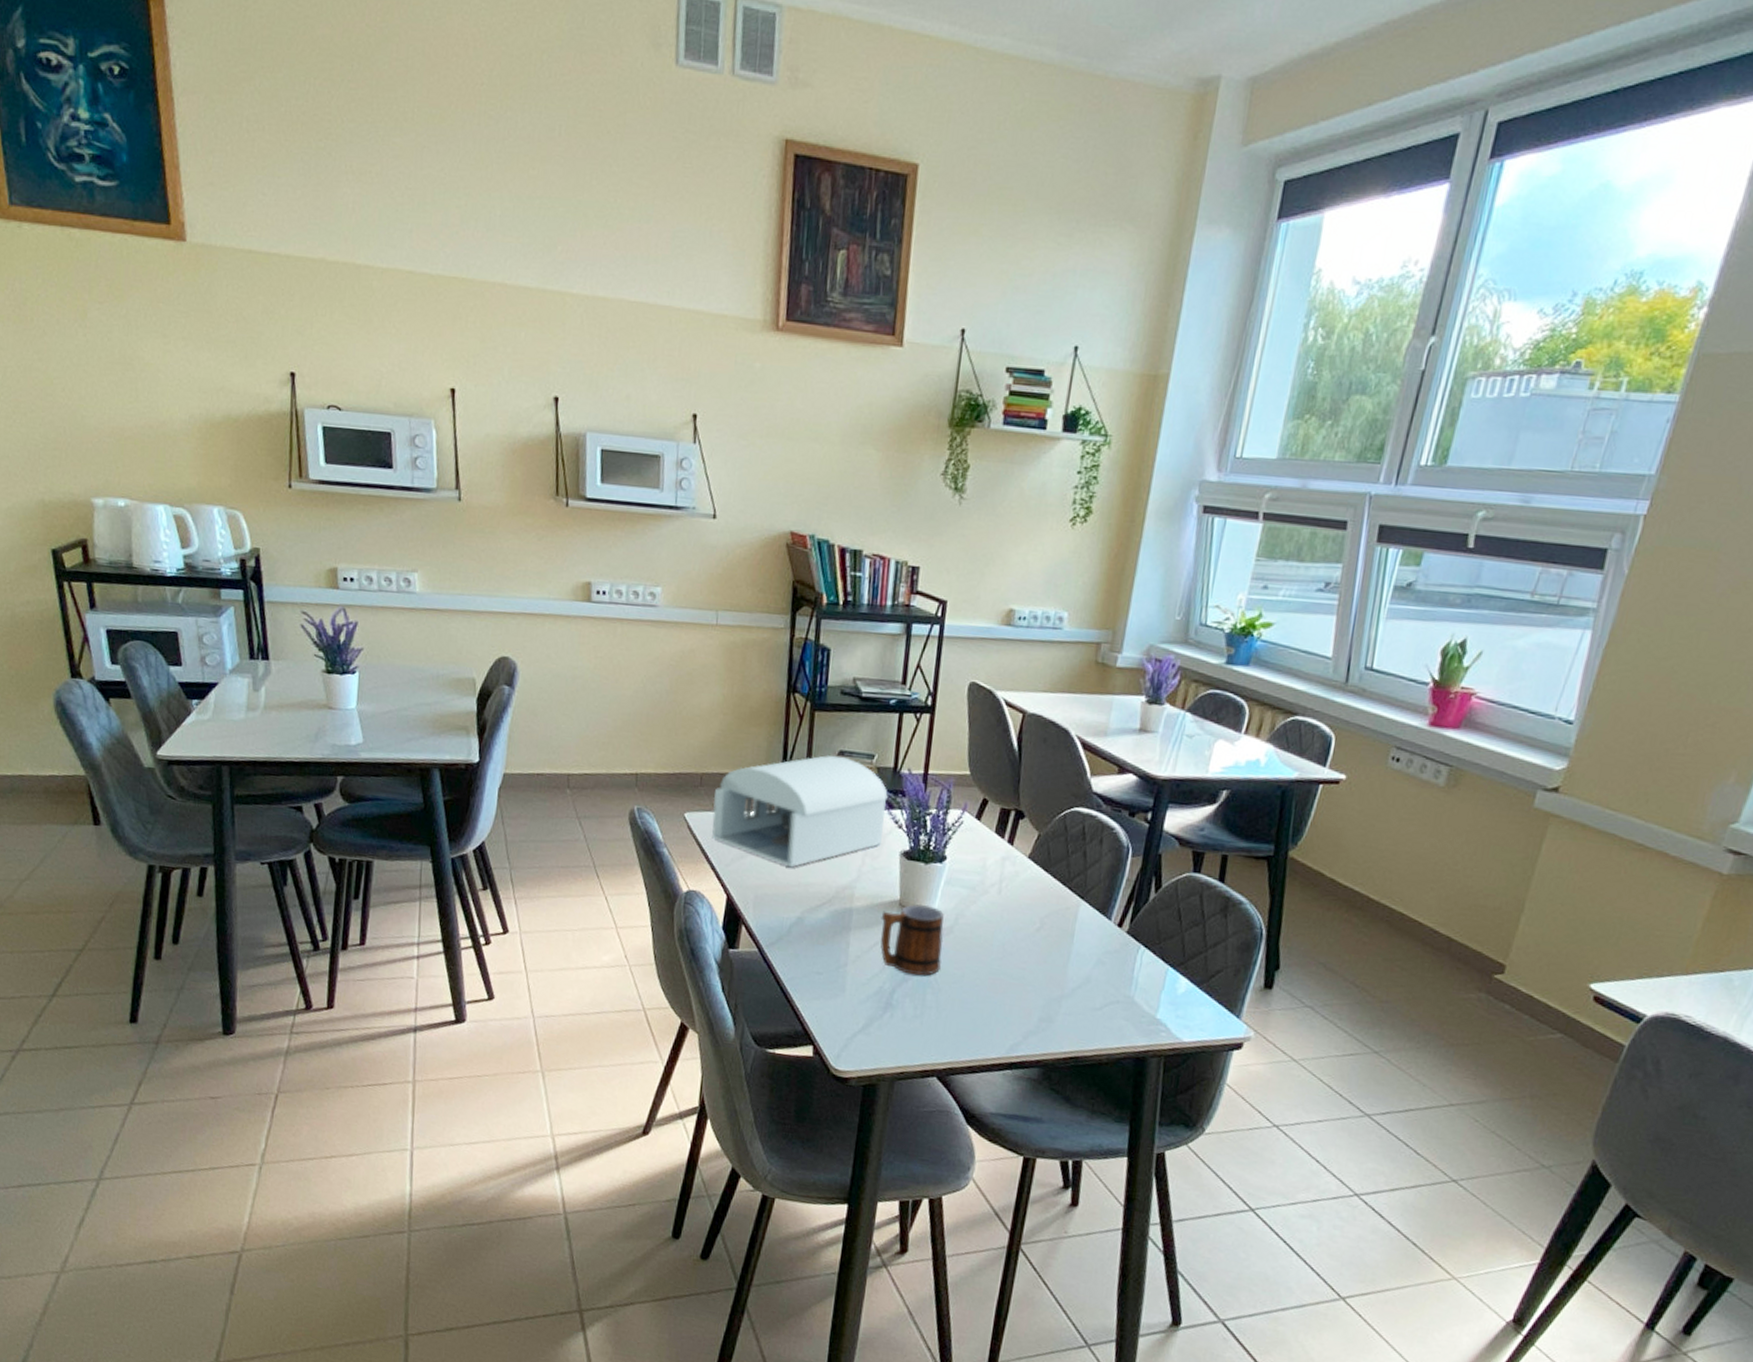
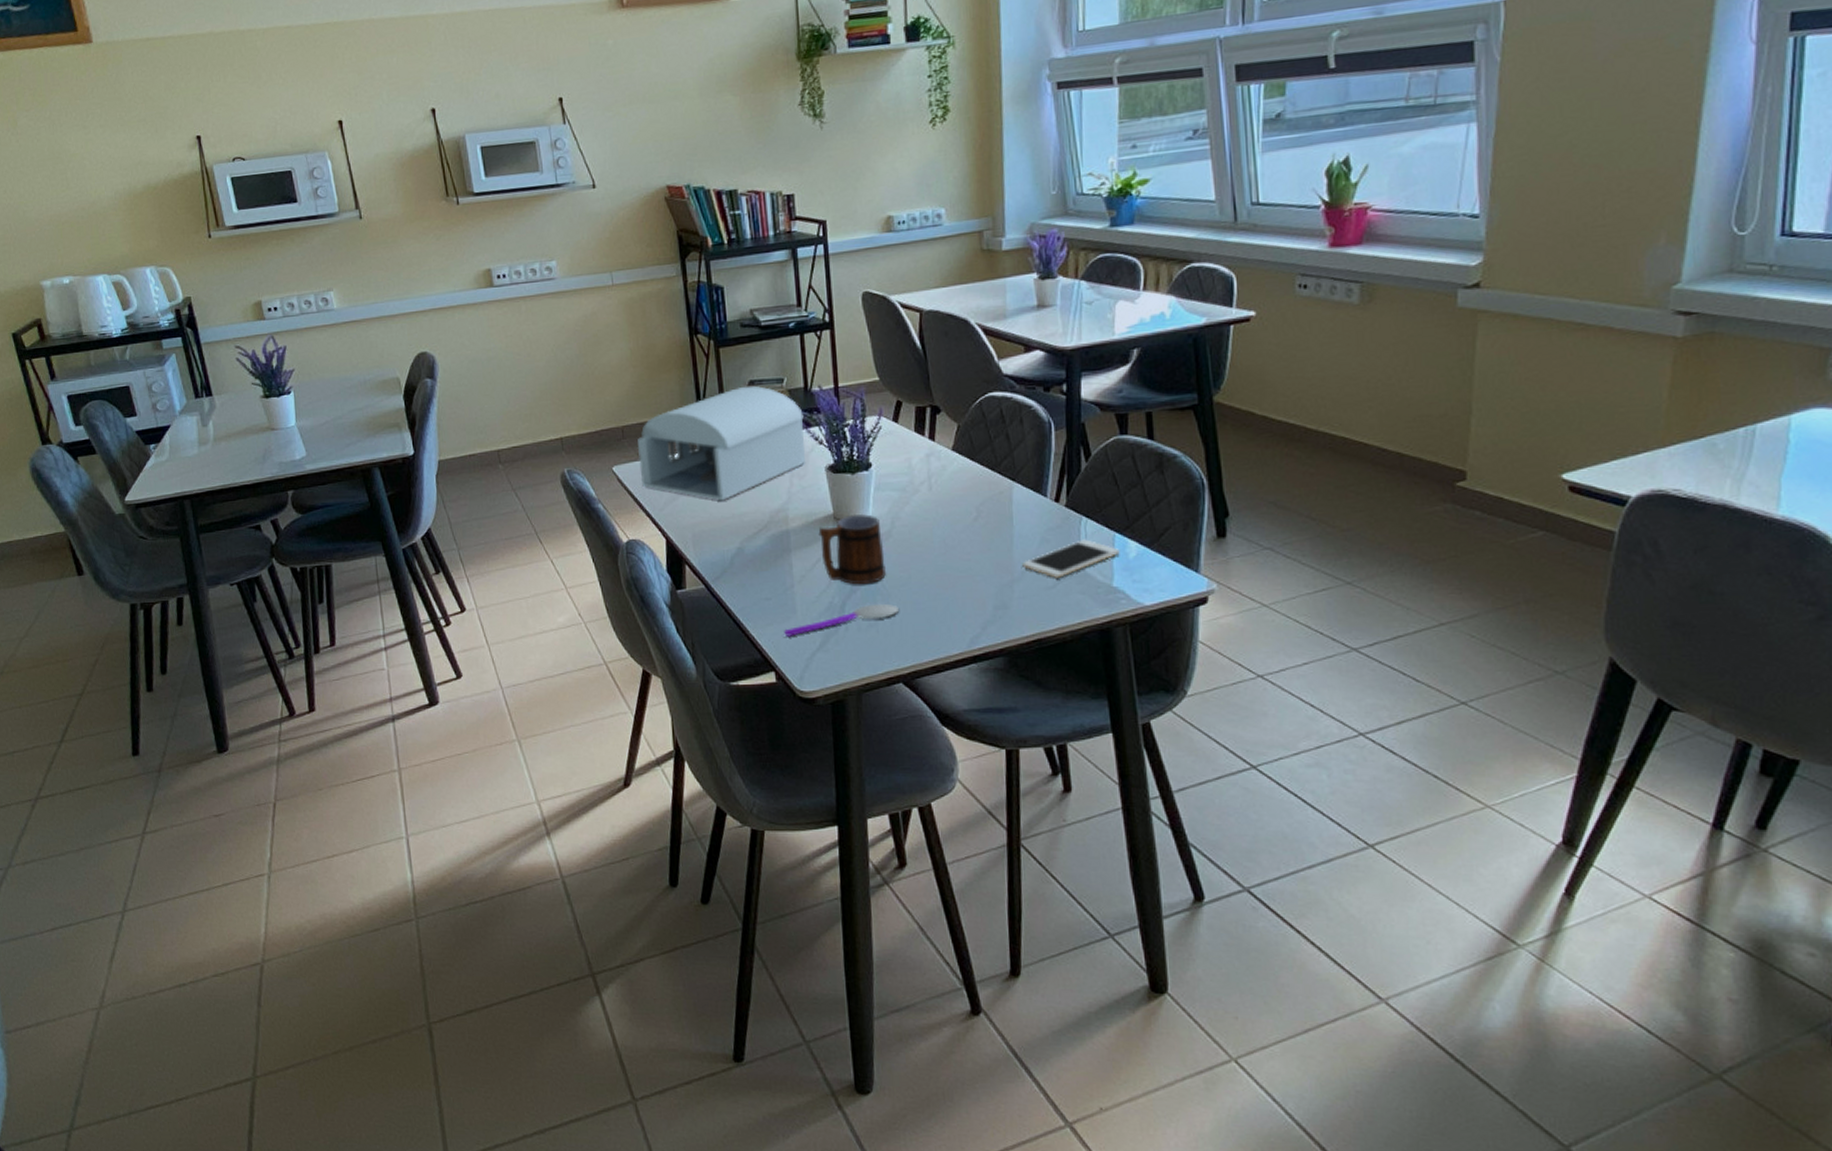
spoon: none [829,995,946,1014] -> present [784,603,899,637]
cell phone: none [1074,967,1170,1001] -> present [1022,539,1120,578]

